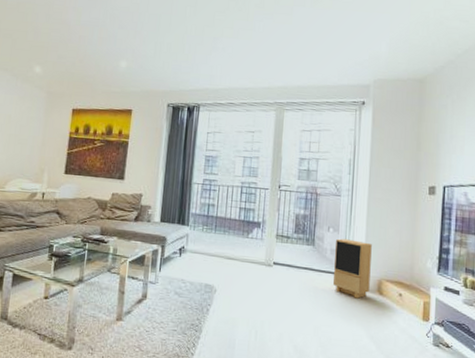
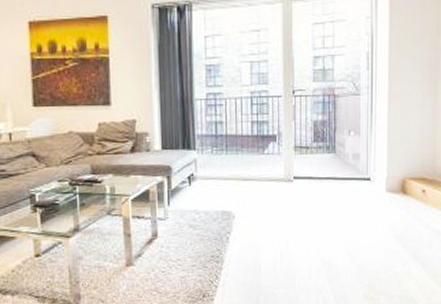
speaker: present [333,238,372,299] -> none [357,141,394,202]

